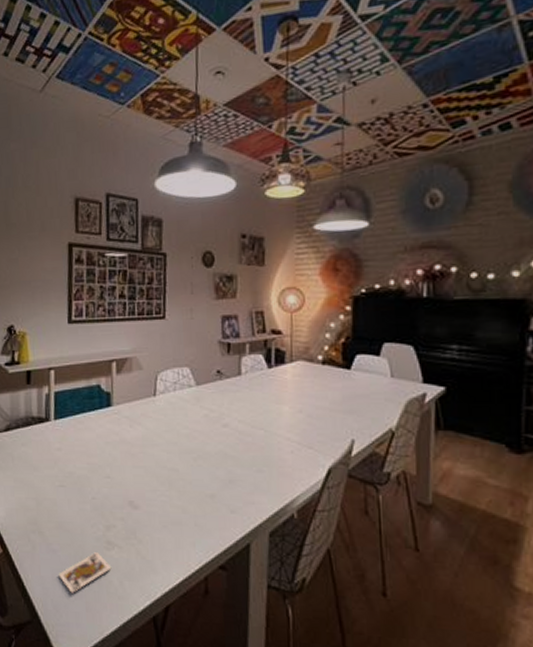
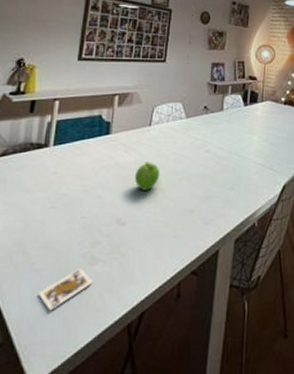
fruit: none [143,438,172,470] -> present [134,162,160,190]

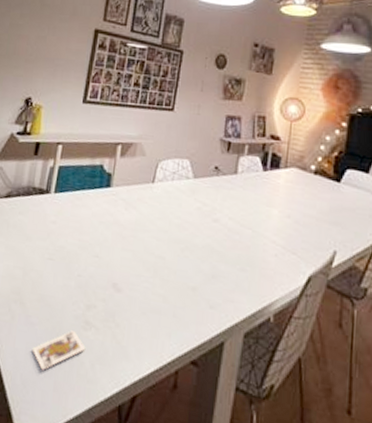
fruit: present [134,162,160,190] -> none [133,223,162,257]

